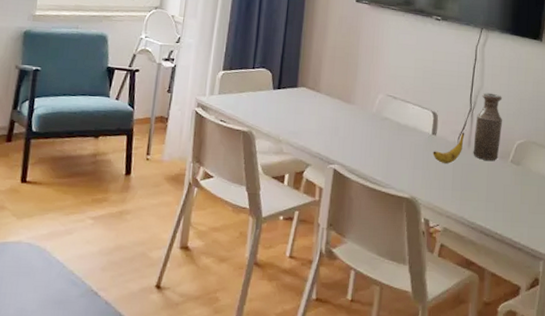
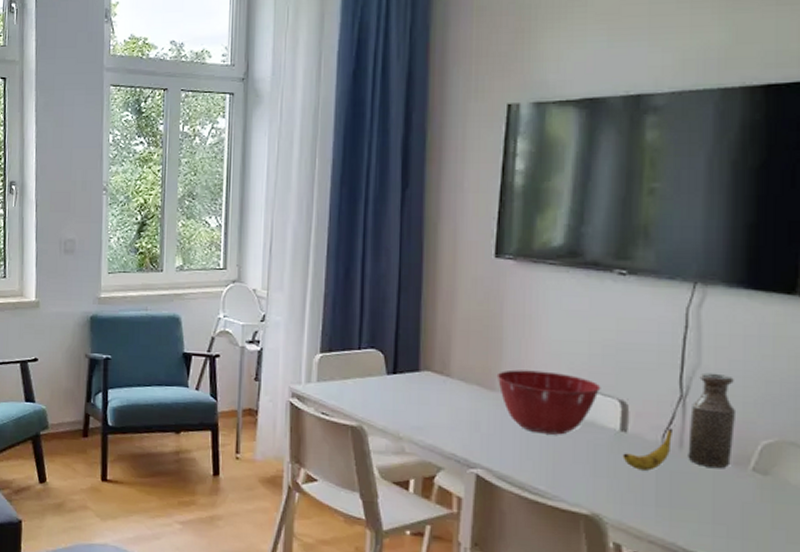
mixing bowl: none [352,87,421,138] -> present [496,369,601,435]

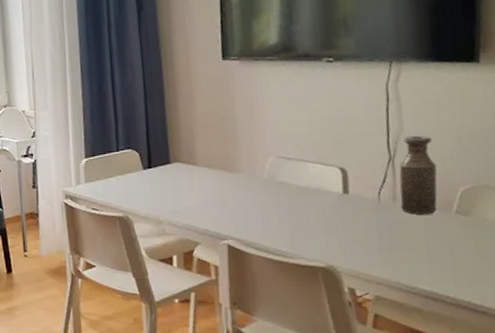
mixing bowl: present [496,369,601,435] -> none [235,150,323,204]
banana: present [622,428,674,471] -> none [347,186,387,224]

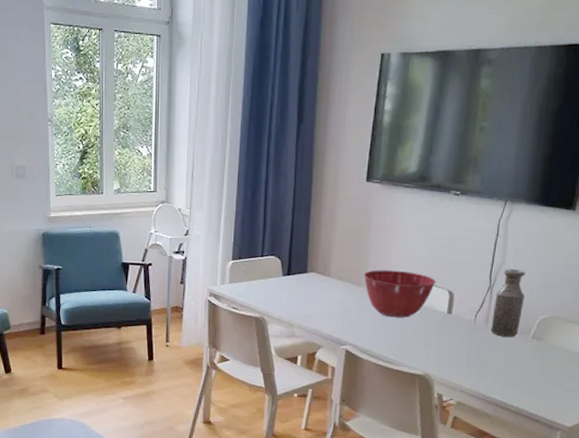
mixing bowl: none [235,150,323,204] -> present [363,270,437,318]

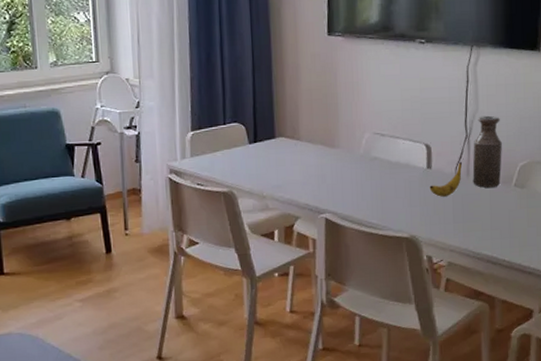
mixing bowl: present [363,270,437,318] -> none [335,127,412,178]
banana: none [447,310,483,341] -> present [429,161,463,197]

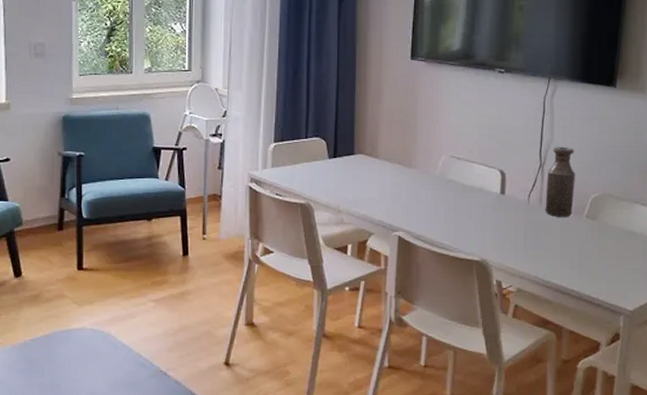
banana: present [429,161,463,197] -> none [502,189,536,223]

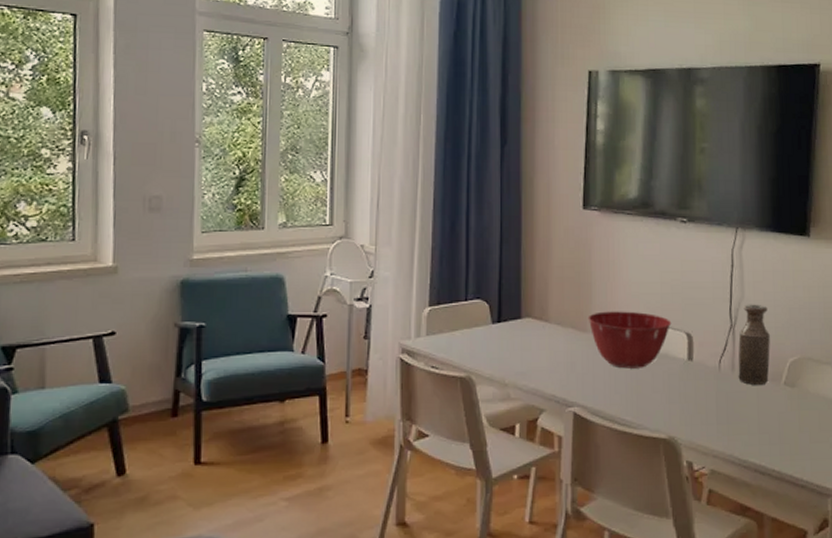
mixing bowl: none [413,150,487,200] -> present [588,311,672,369]

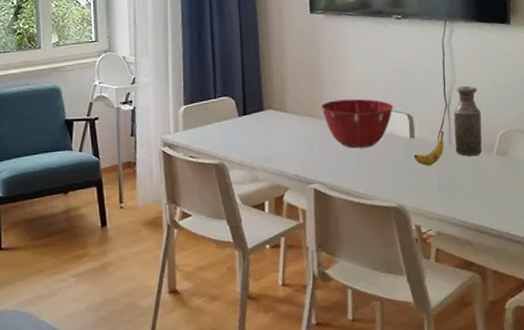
banana: none [690,354,727,393] -> present [414,130,444,166]

